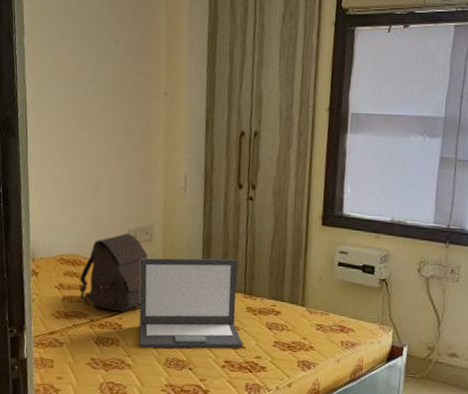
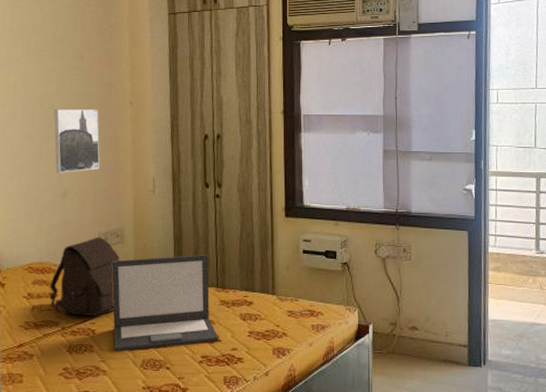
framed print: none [87,98,132,166] -> present [54,109,100,173]

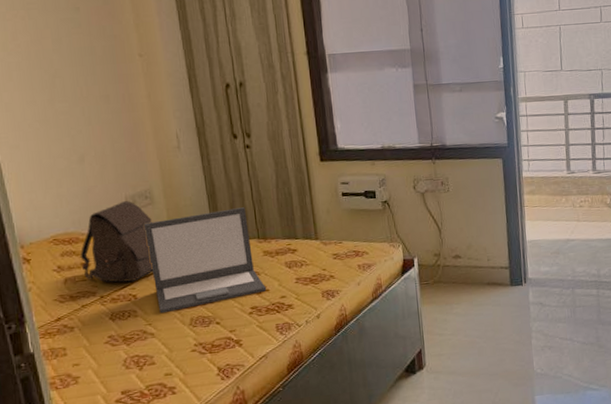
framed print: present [54,109,100,173] -> none [54,65,117,138]

